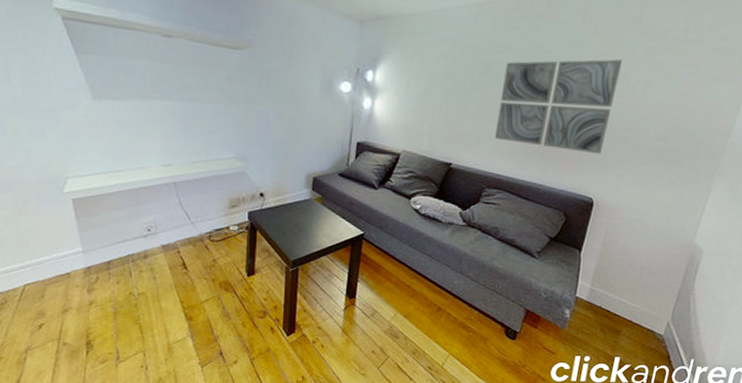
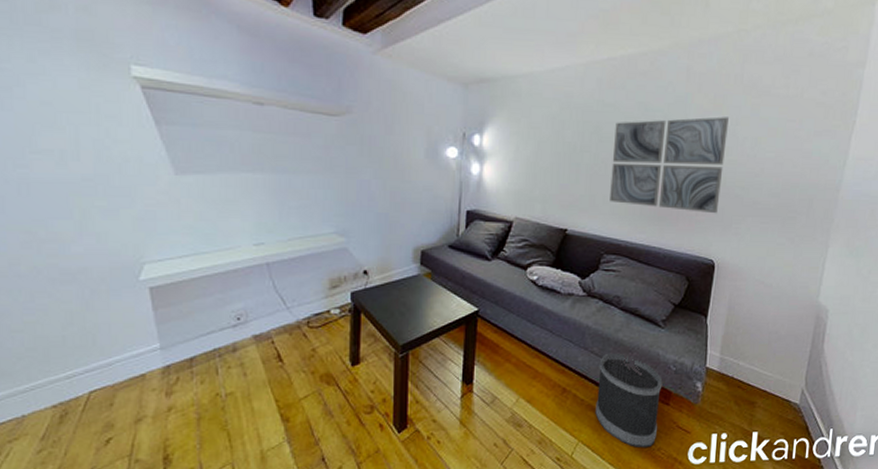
wastebasket: none [466,278,533,364] -> present [595,353,663,448]

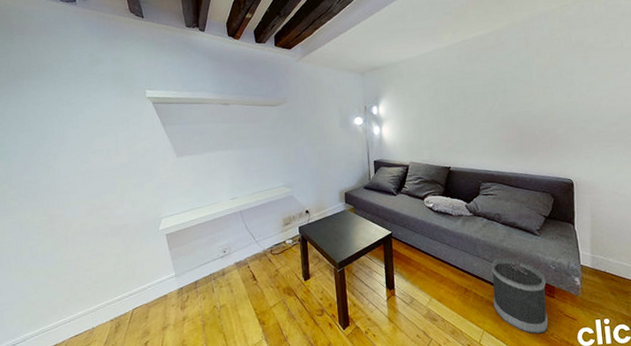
wall art: present [610,116,729,214] -> none [476,70,569,144]

